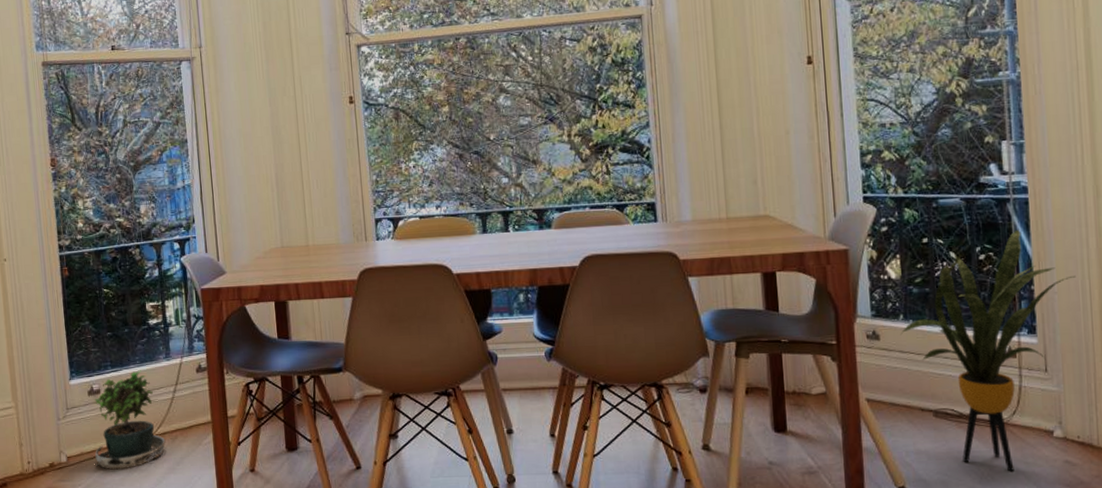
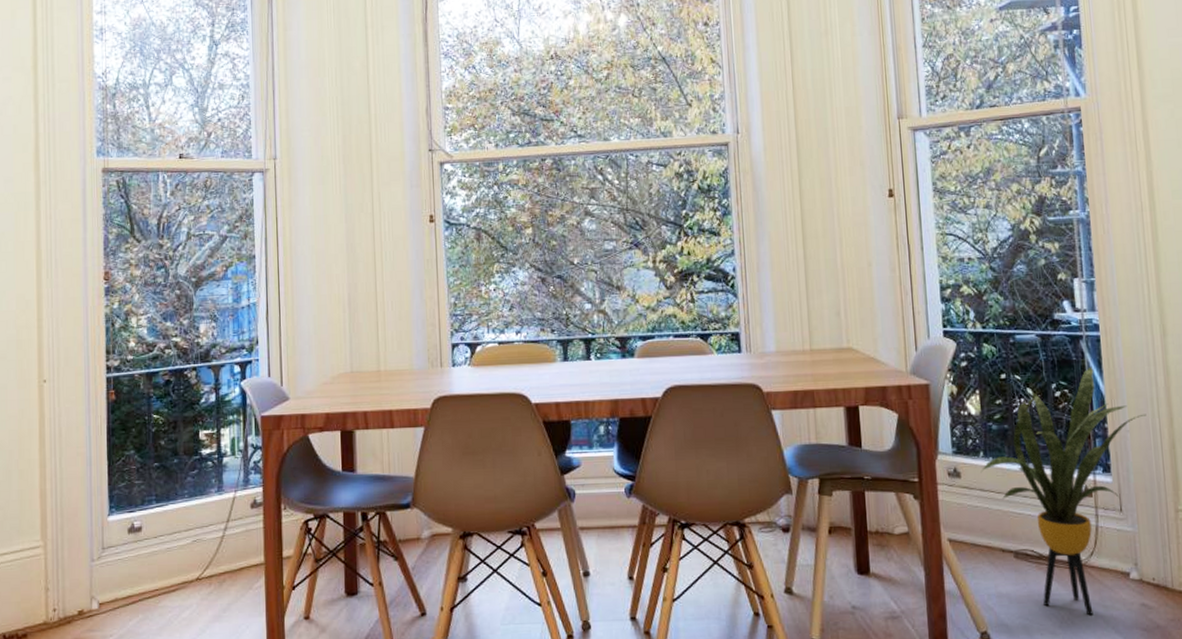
potted plant: present [94,370,166,474] -> none [130,505,213,622]

